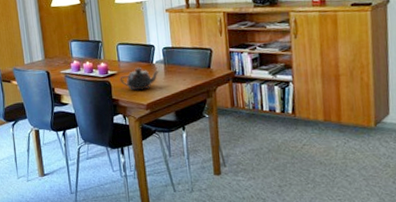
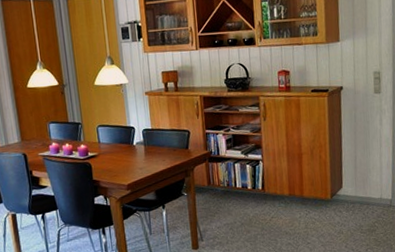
teapot: present [120,68,159,91] -> none [100,149,140,172]

